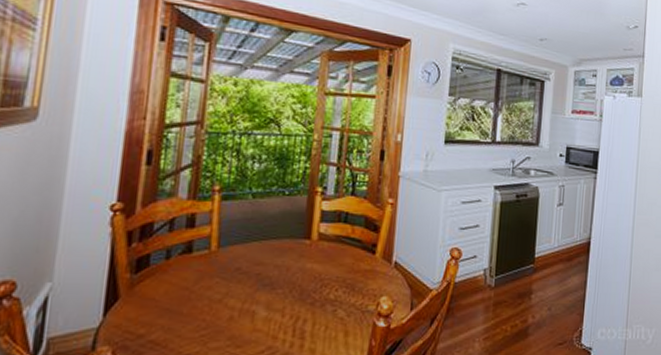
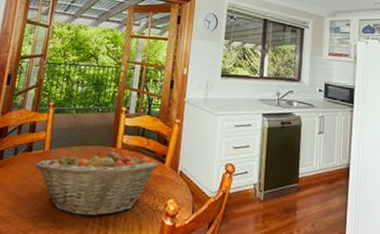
fruit basket: none [199,243,366,328] -> present [35,149,158,217]

